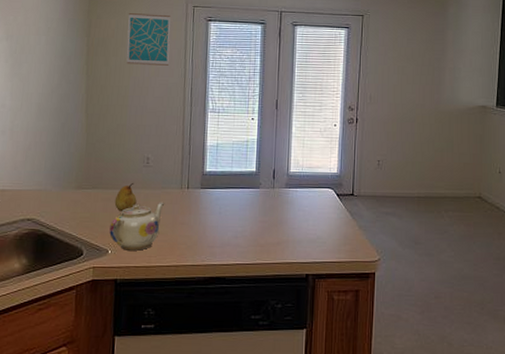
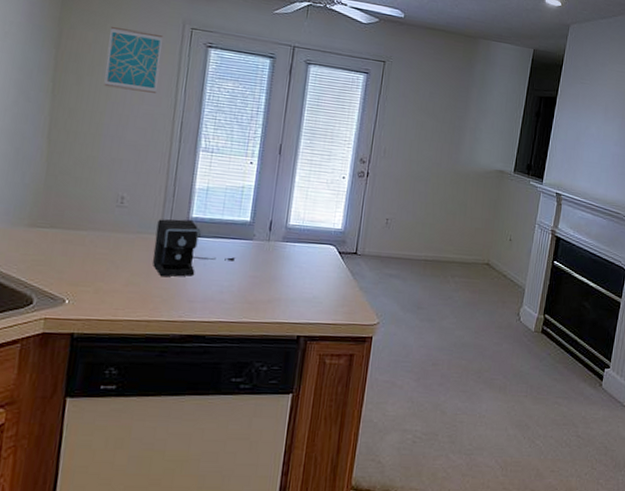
teapot: present [109,202,165,251] -> none [68,248,140,302]
fruit: present [114,182,137,212] -> none [77,223,106,257]
coffee maker: none [176,174,245,226] -> present [153,219,235,277]

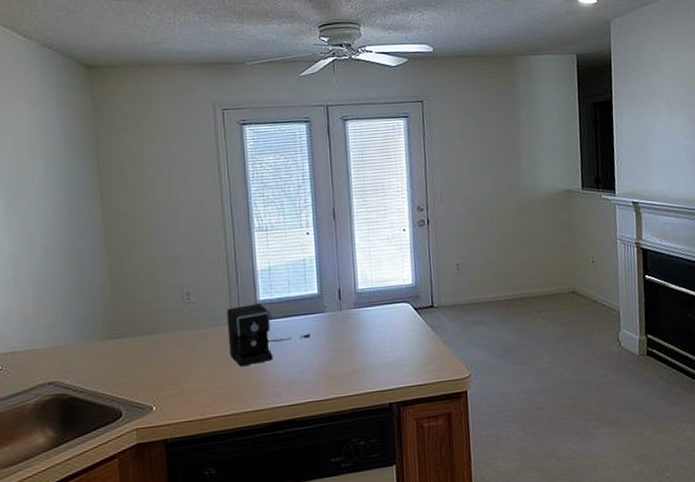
wall art: present [104,27,163,93] -> none [144,122,201,186]

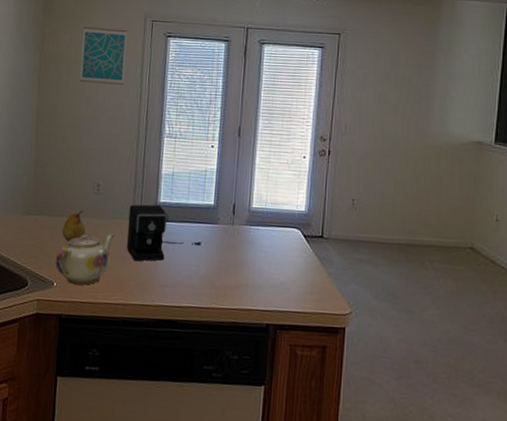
wall art: none [144,122,201,186] -> present [79,27,128,85]
teapot: none [151,342,215,404] -> present [55,233,115,285]
fruit: none [153,323,181,360] -> present [62,210,86,242]

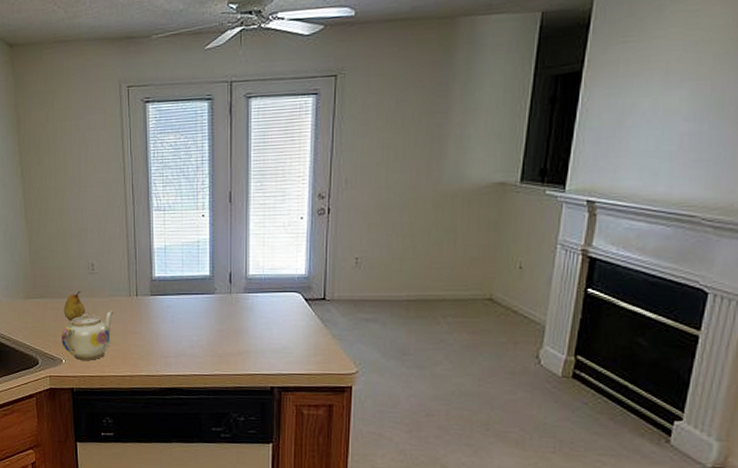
wall art: present [79,27,128,85] -> none [57,100,107,162]
coffee maker: present [126,204,201,262] -> none [125,280,200,335]

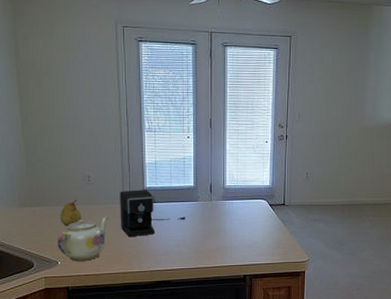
coffee maker: none [125,280,200,335] -> present [120,190,185,237]

